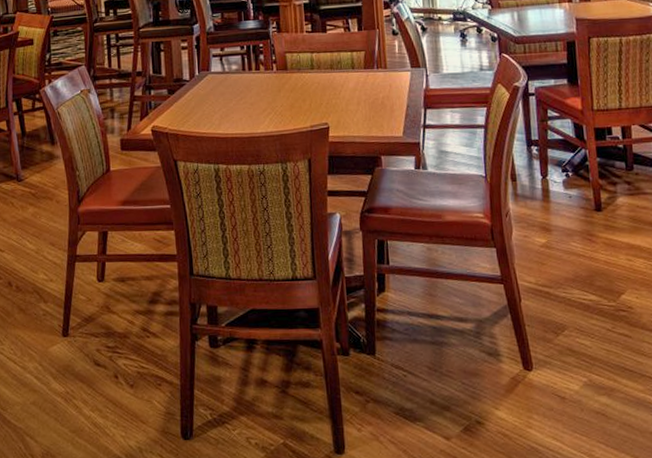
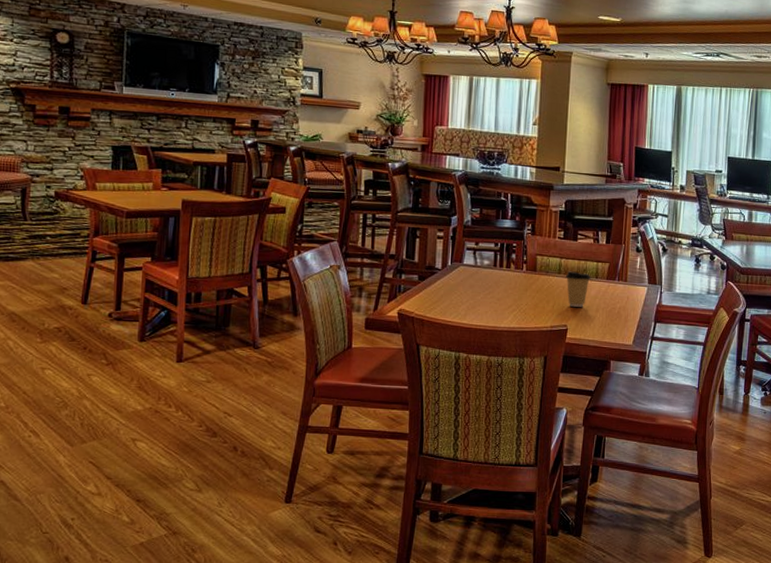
coffee cup: none [319,65,347,103] -> present [565,271,591,307]

